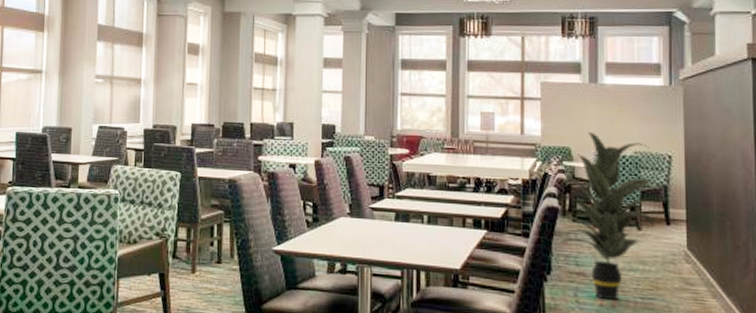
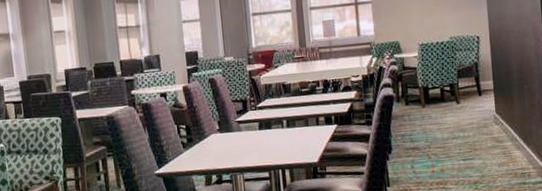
indoor plant: present [558,132,664,301] -> none [393,25,475,166]

